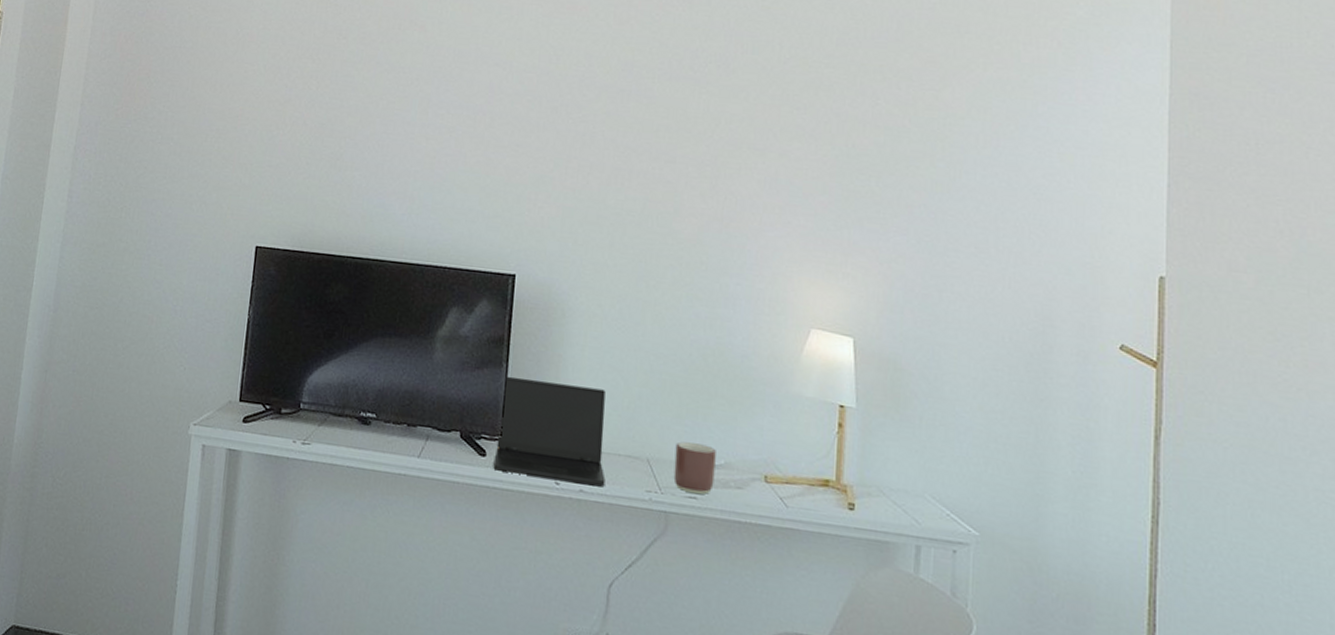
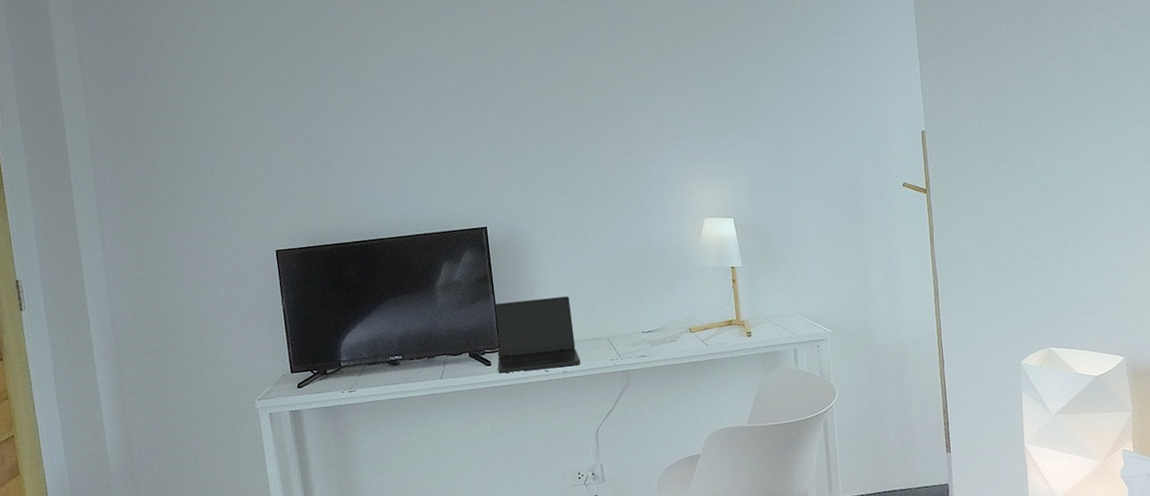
mug: present [673,441,716,495] -> none [625,317,656,354]

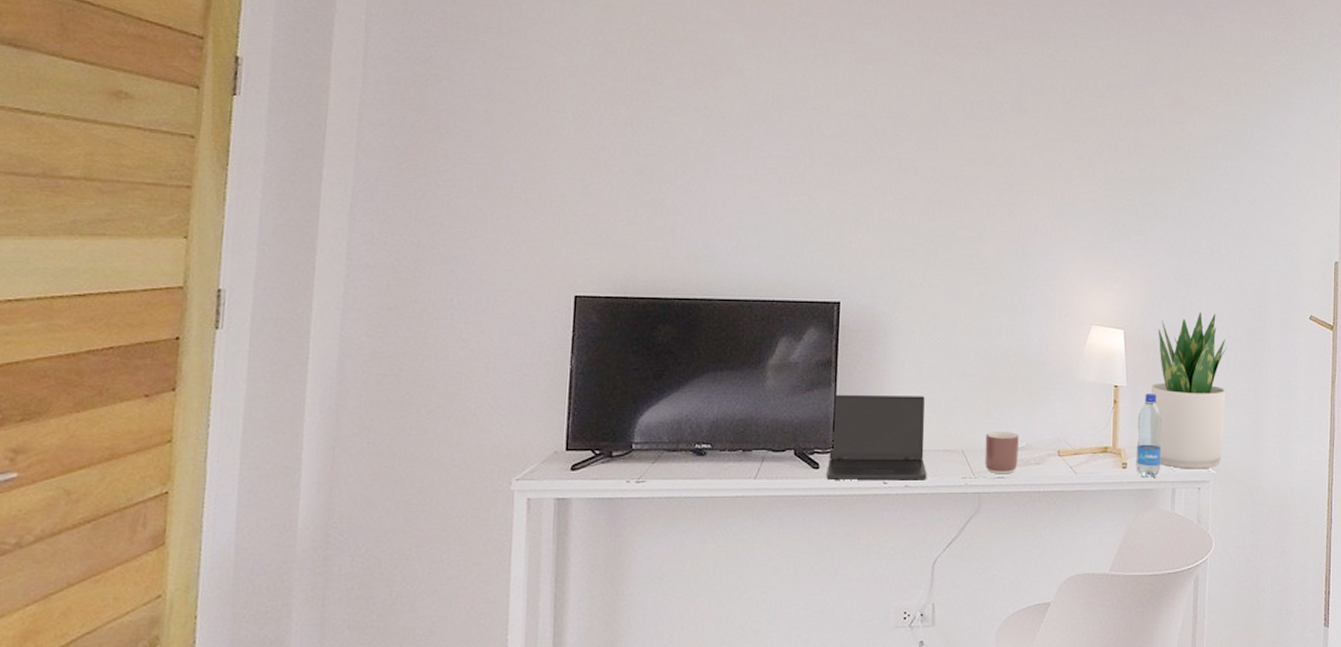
mug: none [625,317,656,354] -> present [984,432,1019,474]
bottle: none [755,269,782,343] -> present [1136,392,1162,477]
planter: none [764,193,836,331] -> present [1151,312,1228,469]

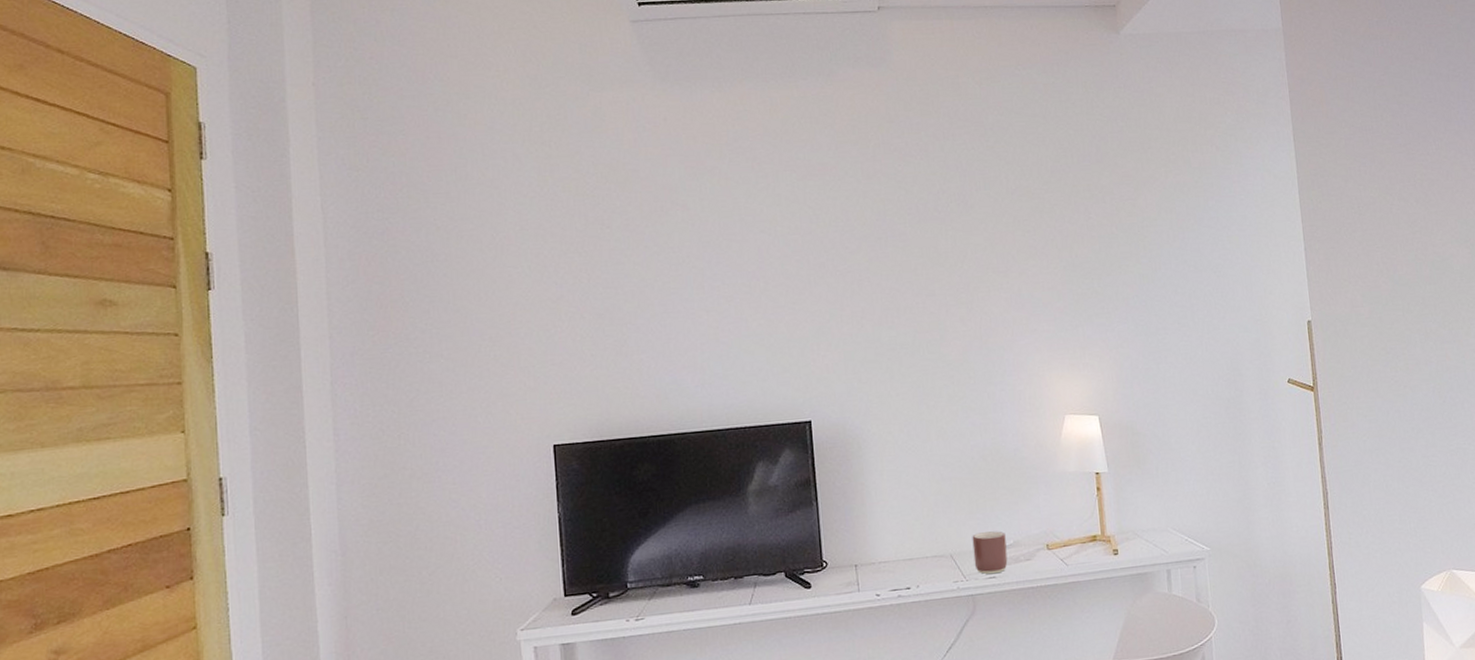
laptop: present [826,394,927,480] -> none [817,505,919,598]
bottle: present [1136,392,1162,477] -> none [1123,476,1153,562]
planter: present [1151,312,1228,469] -> none [1133,389,1214,549]

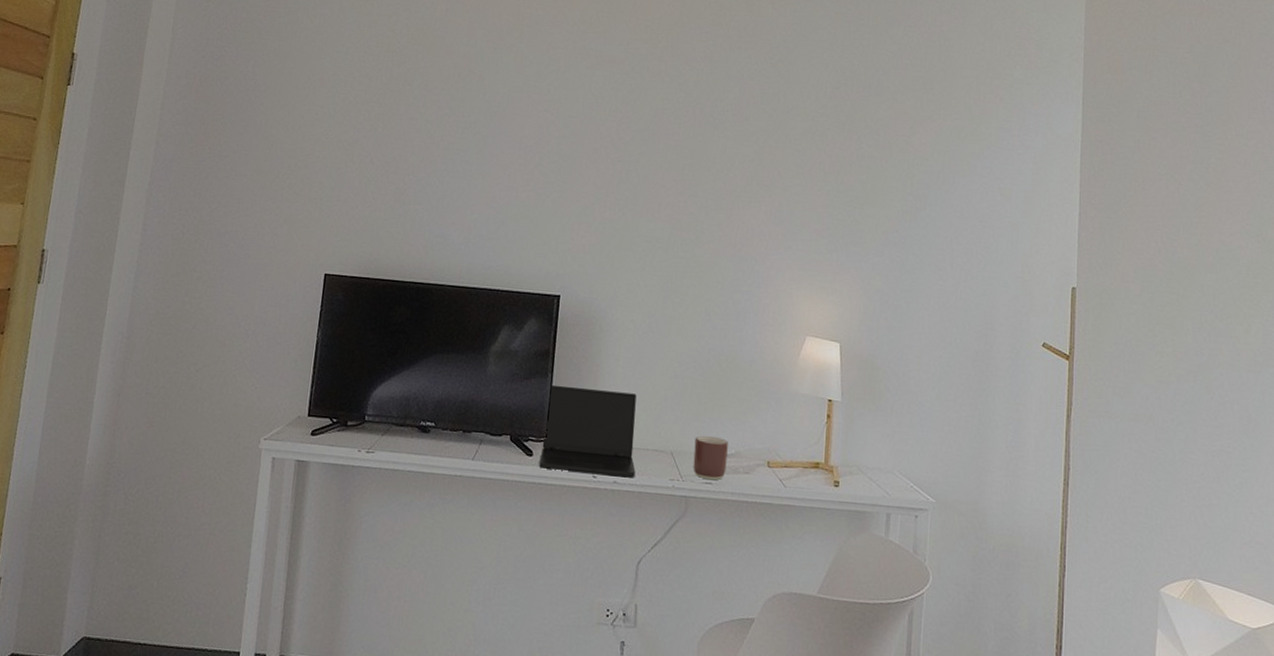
laptop: none [817,505,919,598] -> present [539,384,637,477]

